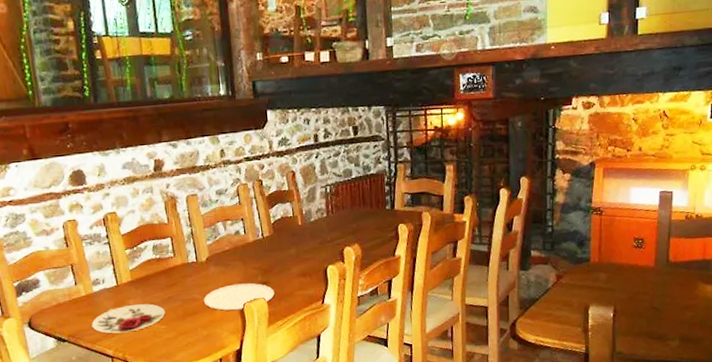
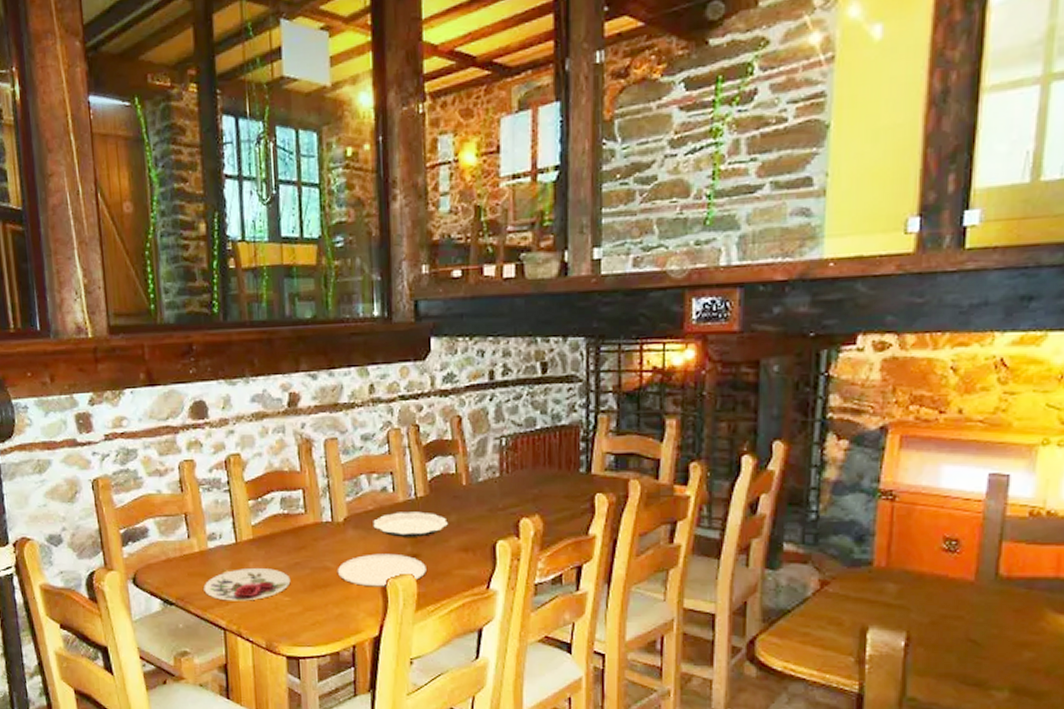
plate: none [230,248,289,270] -> present [373,511,448,537]

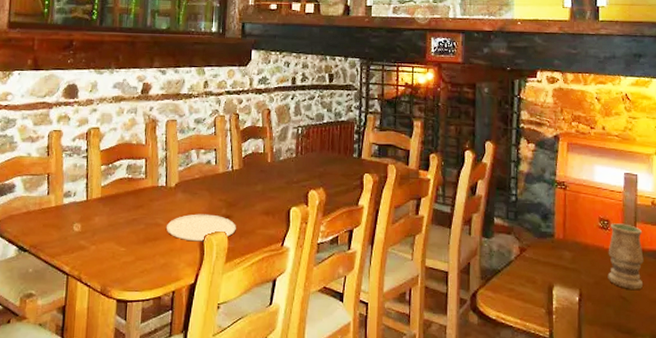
plate: present [203,568,291,601] -> none [55,222,128,250]
plate: present [373,511,448,537] -> none [198,181,255,202]
vase: none [951,543,1011,630] -> present [607,223,644,290]

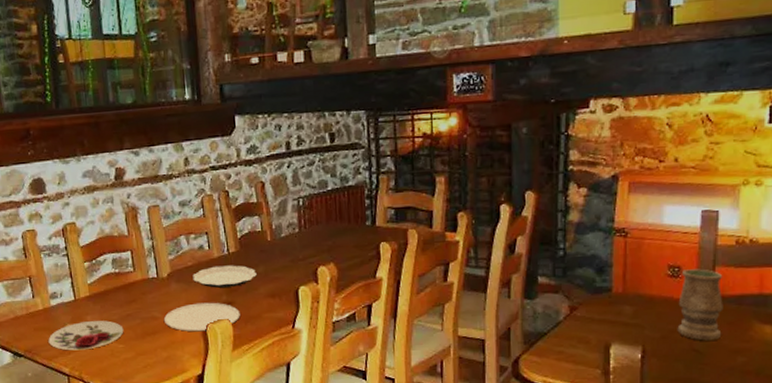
plate: none [55,222,128,250] -> present [48,320,124,351]
plate: none [198,181,255,202] -> present [193,265,257,288]

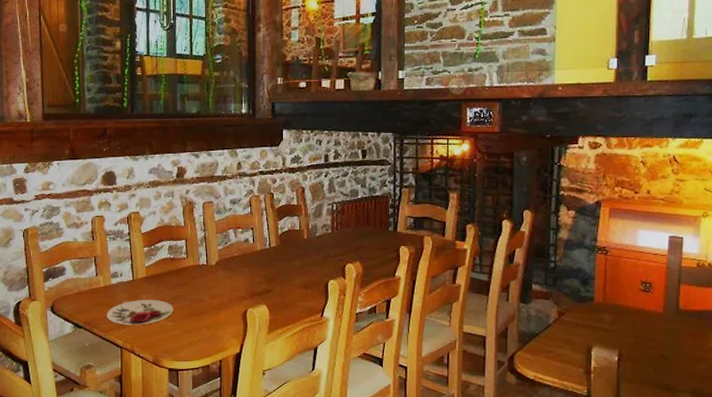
plate: present [163,302,240,332] -> none [209,289,277,315]
plate: present [193,265,257,288] -> none [238,258,293,277]
vase: present [677,269,723,341] -> none [648,286,687,349]

